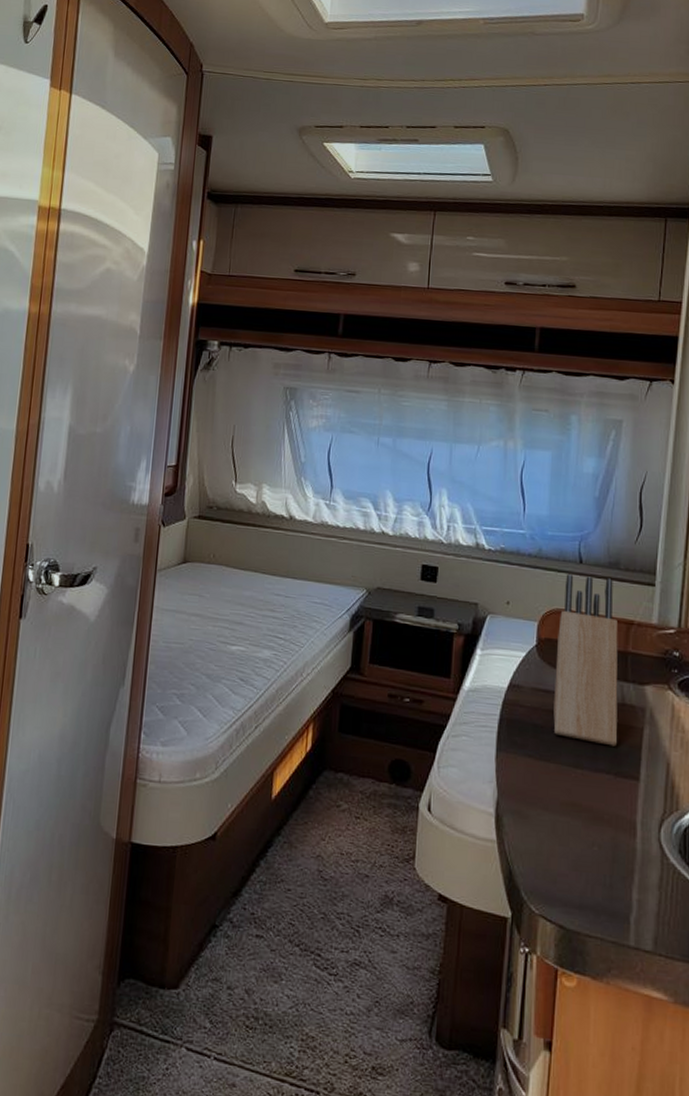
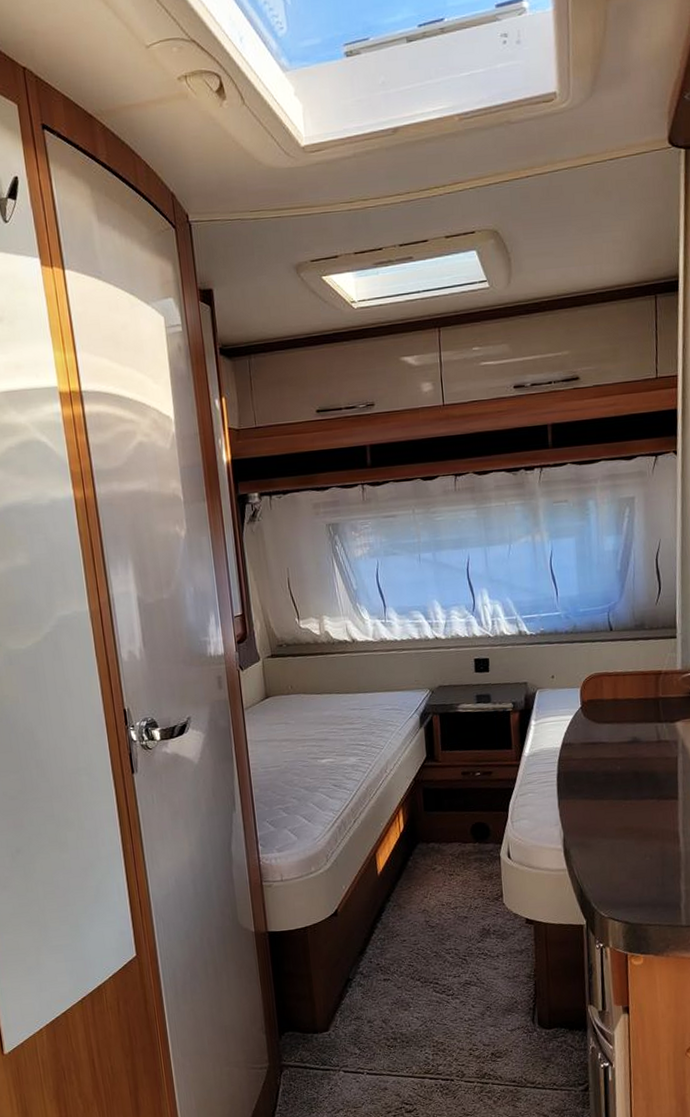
knife block: present [553,573,618,747] -> none [598,639,657,777]

